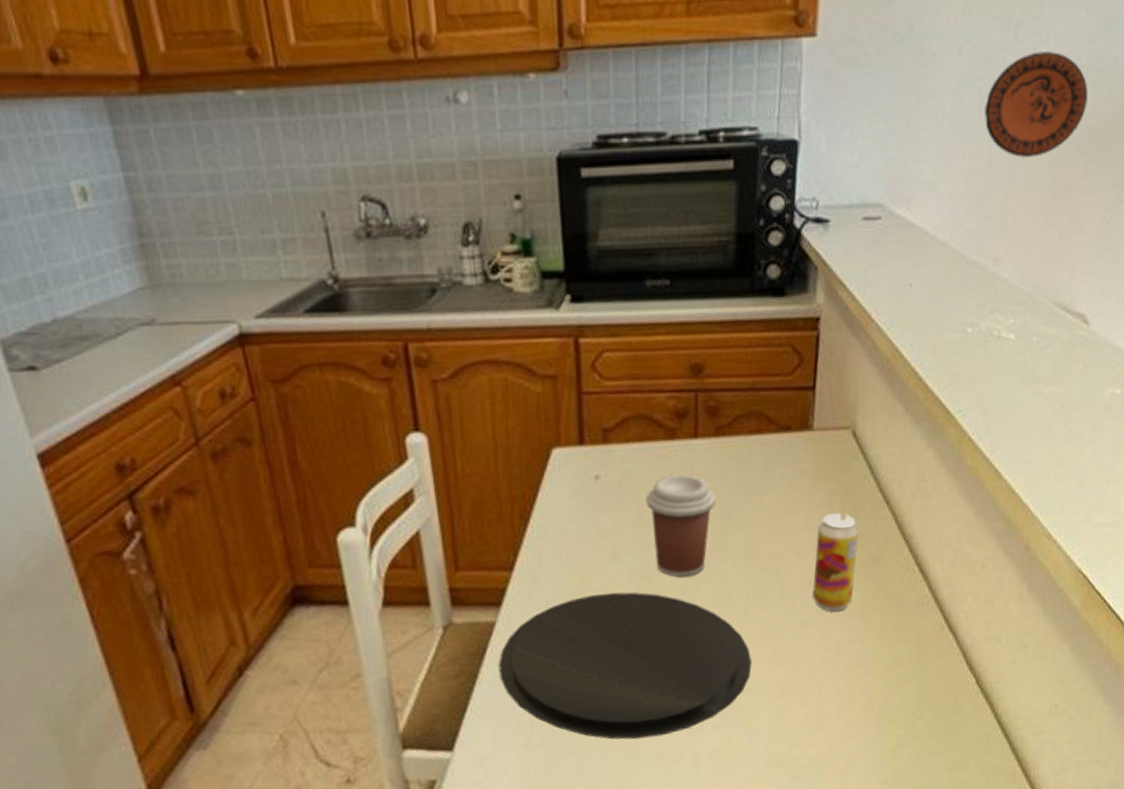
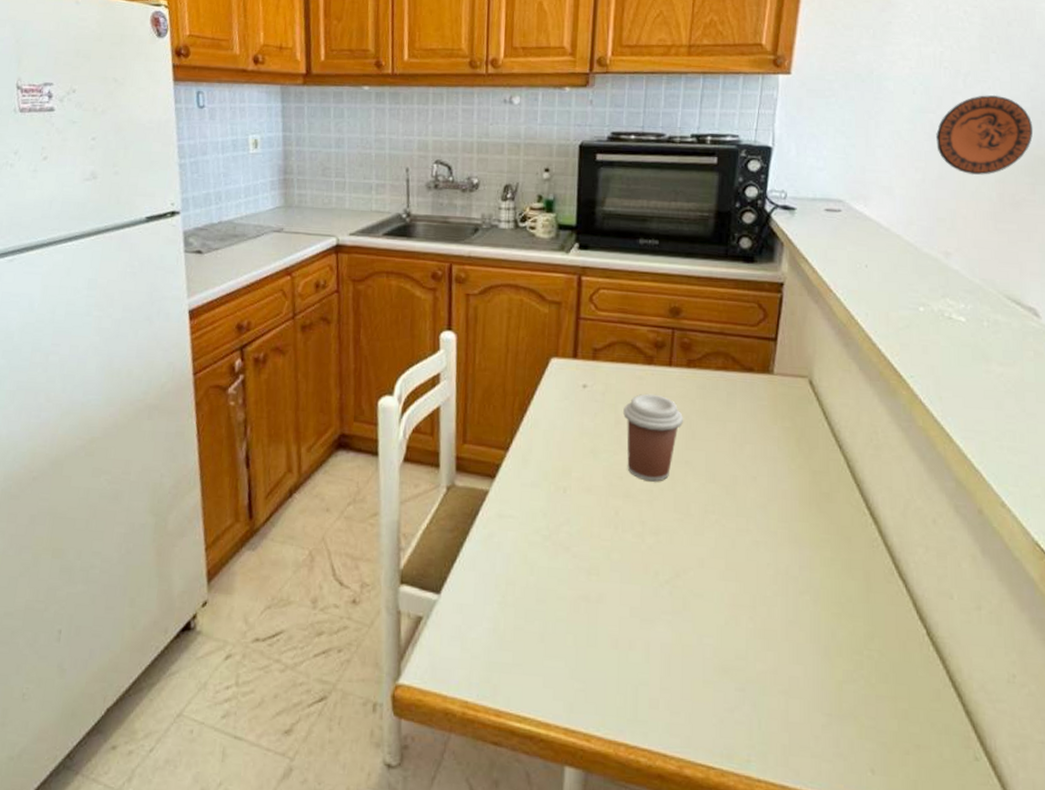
plate: present [498,592,752,740] -> none [486,482,705,621]
beverage can: present [812,512,859,612] -> none [766,448,811,538]

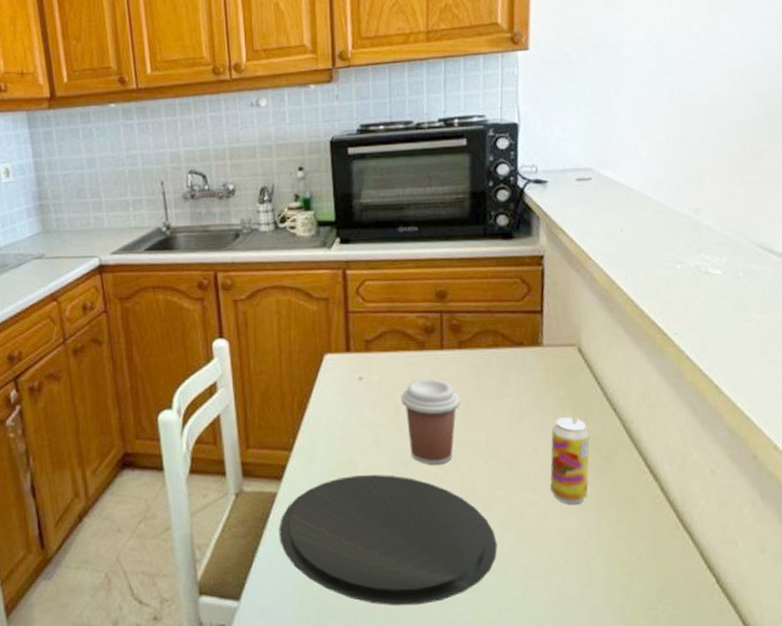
plate: none [486,482,705,621] -> present [279,474,498,606]
beverage can: none [766,448,811,538] -> present [550,417,590,504]
decorative plate: present [936,94,1034,176] -> none [675,50,767,131]

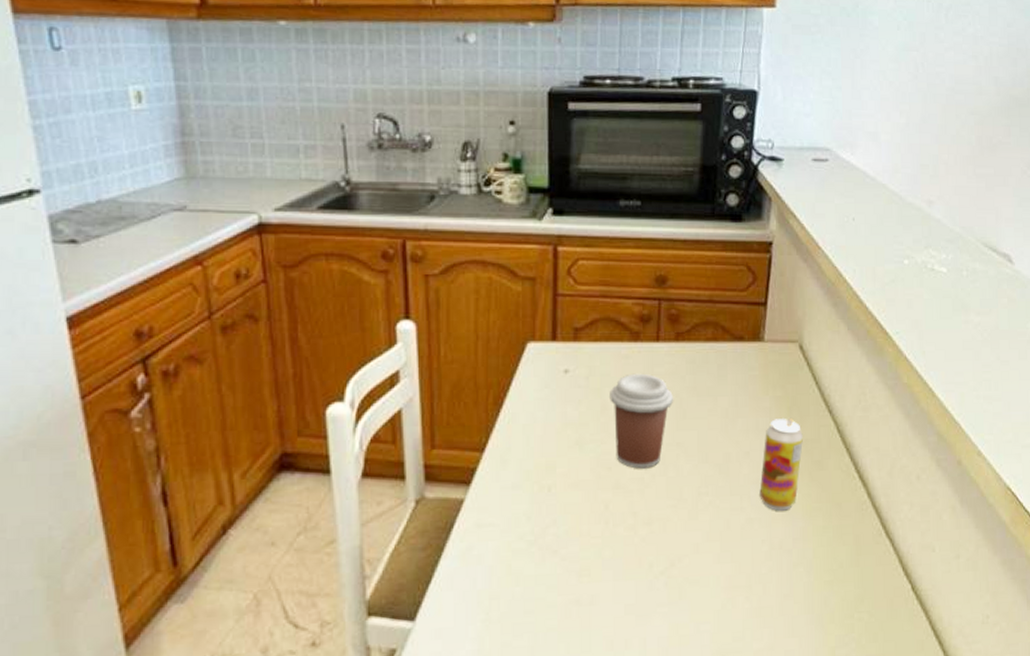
plate: present [279,474,498,606] -> none [464,478,700,622]

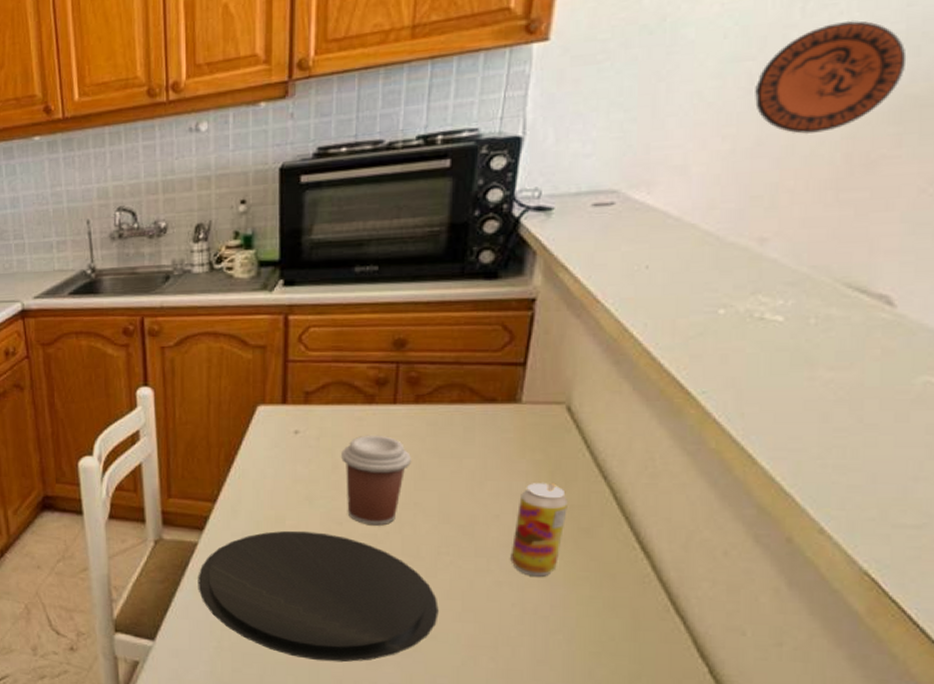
plate: none [464,478,700,622] -> present [198,530,439,663]
decorative plate: none [920,30,1010,118] -> present [755,20,907,135]

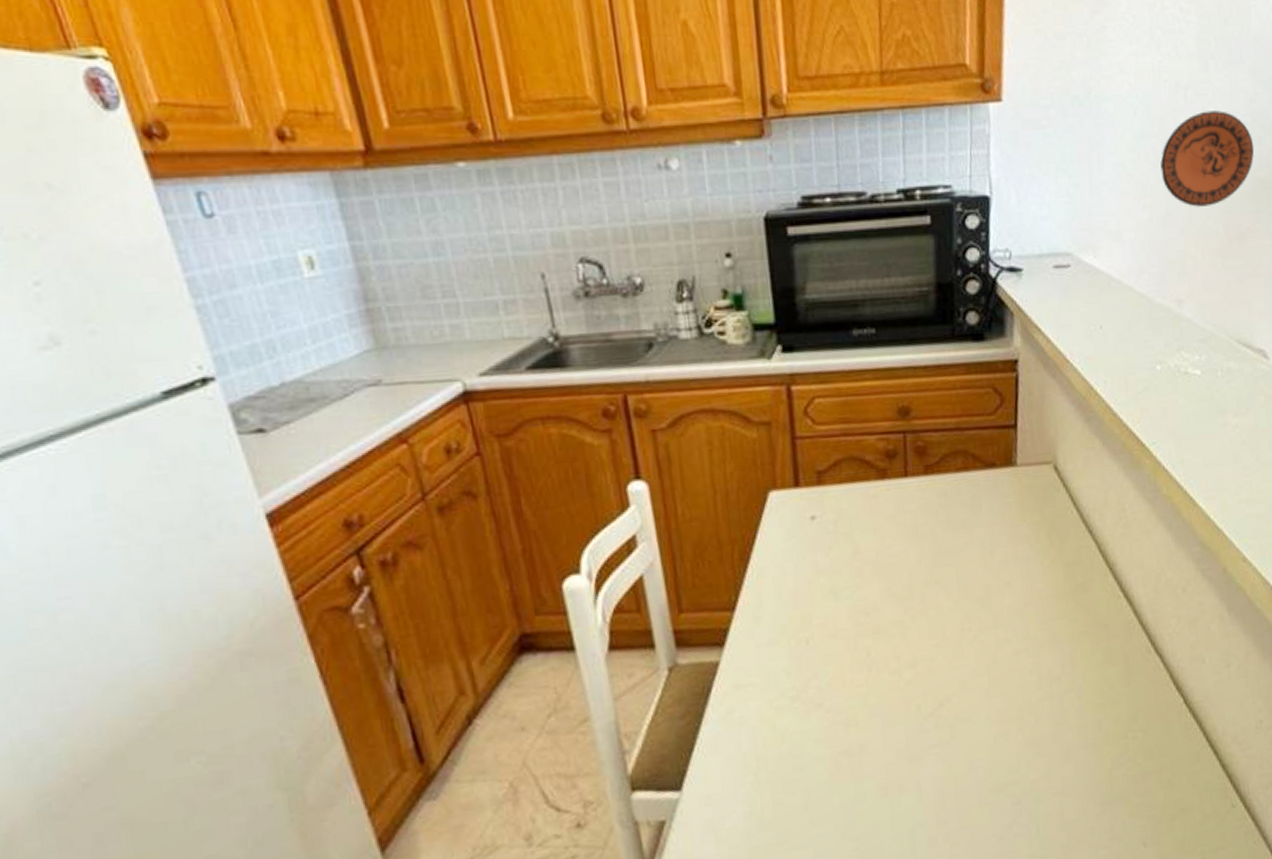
plate: present [198,530,439,663] -> none [723,627,969,773]
coffee cup: present [341,435,412,526] -> none [860,511,929,612]
beverage can: present [510,483,568,577] -> none [1024,543,1065,639]

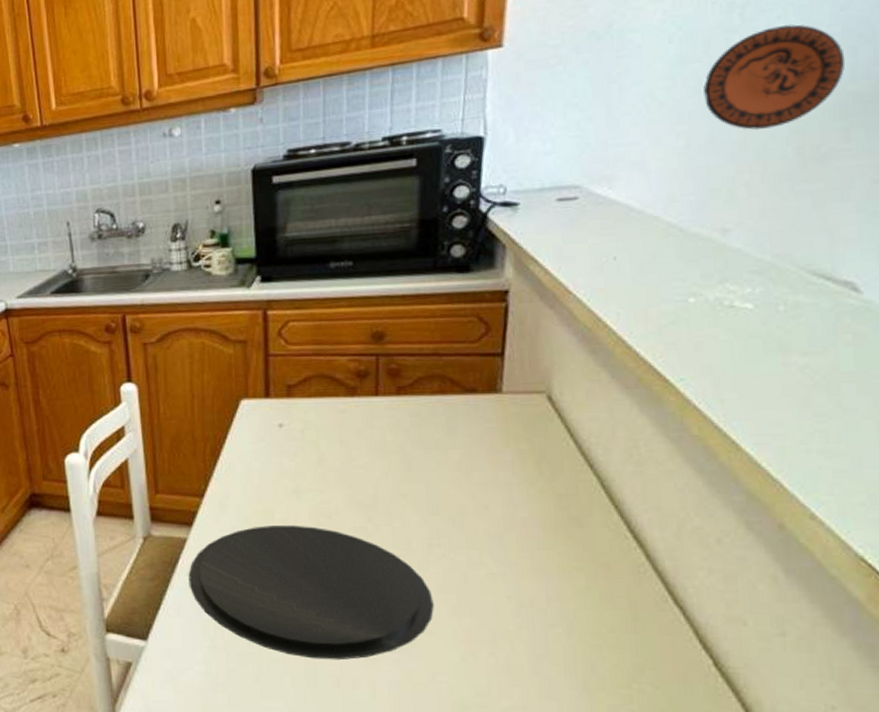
plate: none [723,627,969,773] -> present [188,524,434,660]

